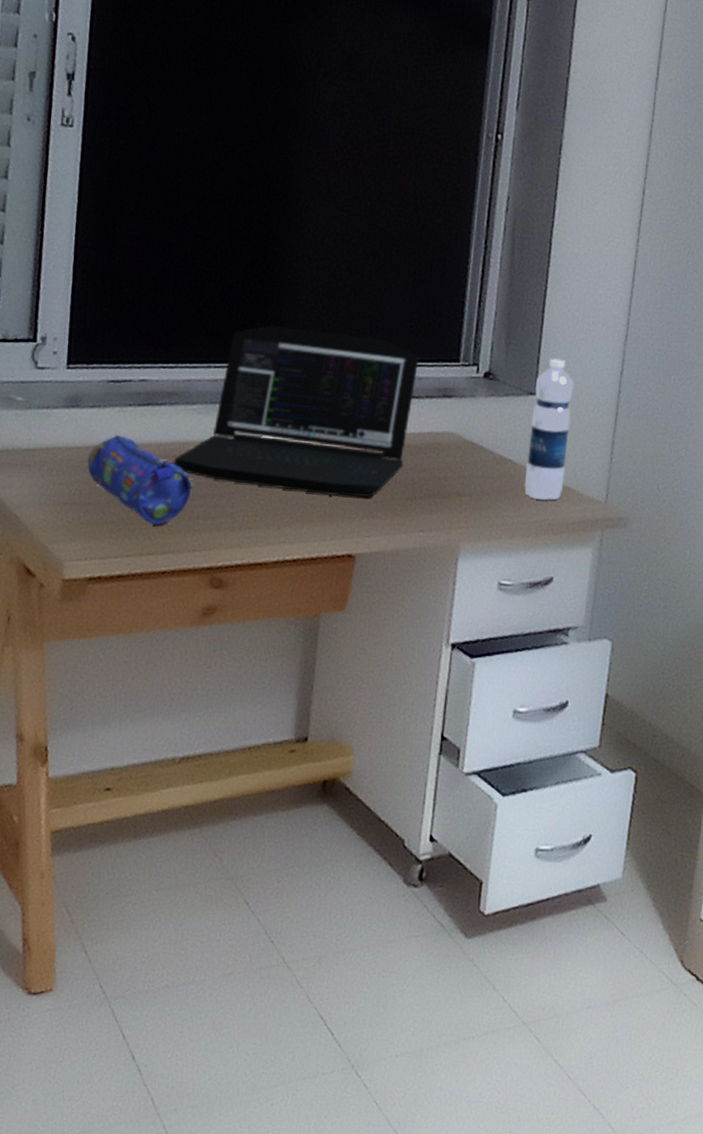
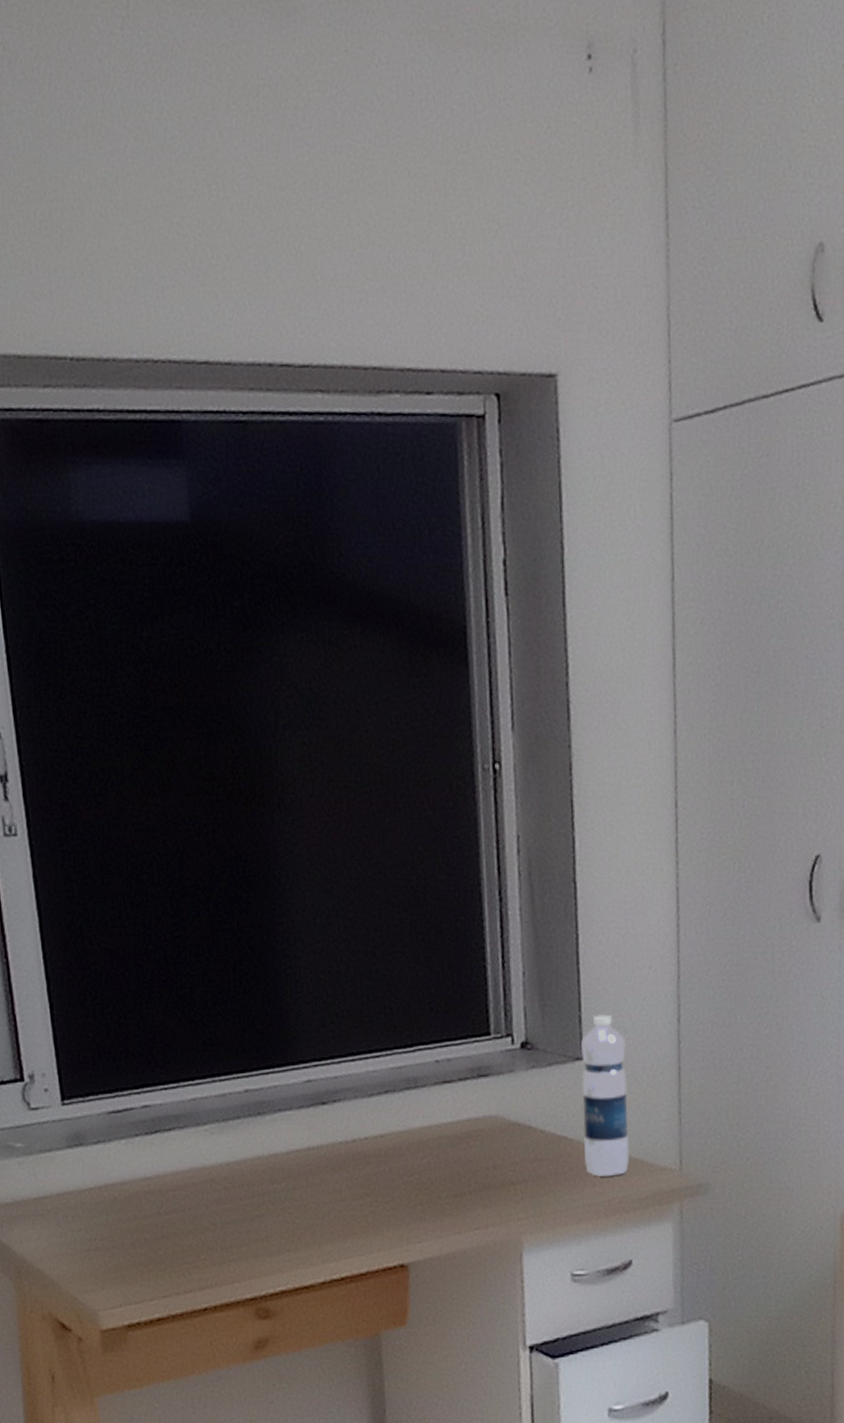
pencil case: present [87,434,195,526] -> none [102,1168,222,1261]
laptop: present [173,325,419,498] -> none [194,1021,446,1204]

